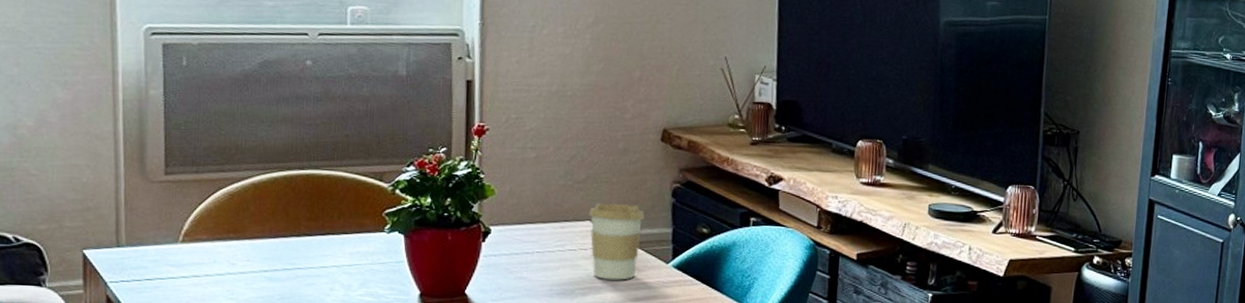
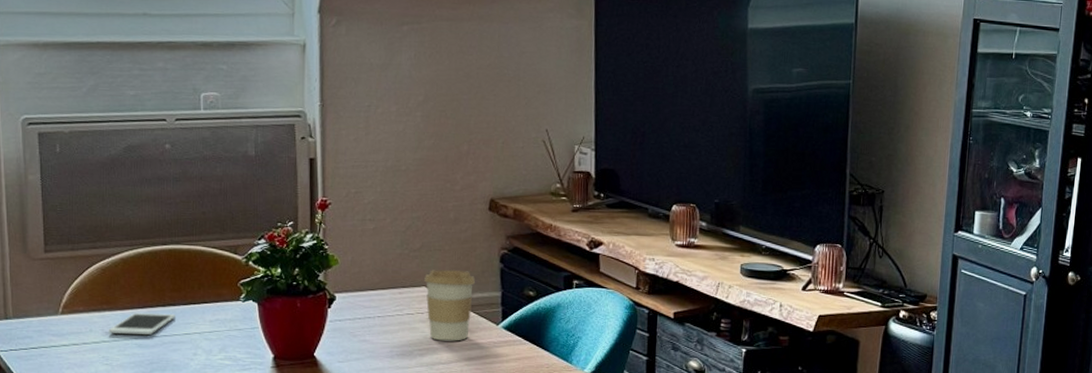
cell phone: none [234,242,311,268] -> present [108,312,175,336]

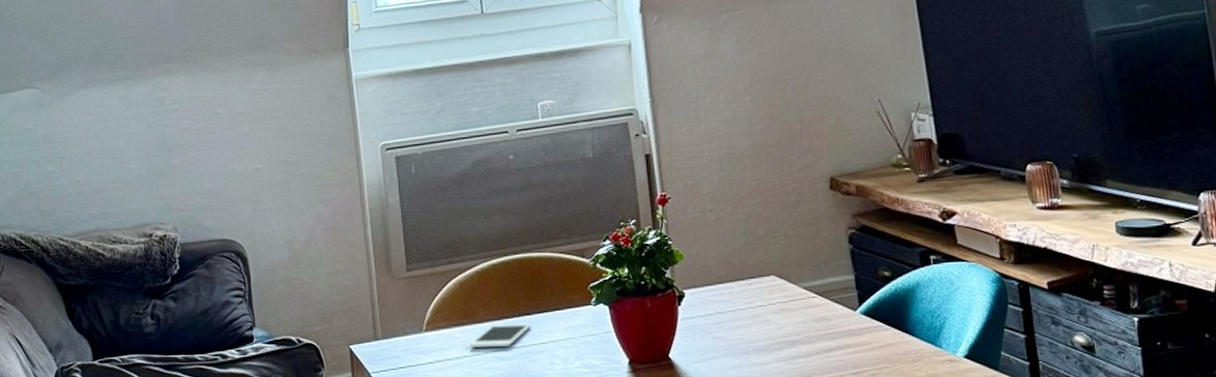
coffee cup: present [424,269,476,341] -> none [772,255,826,332]

